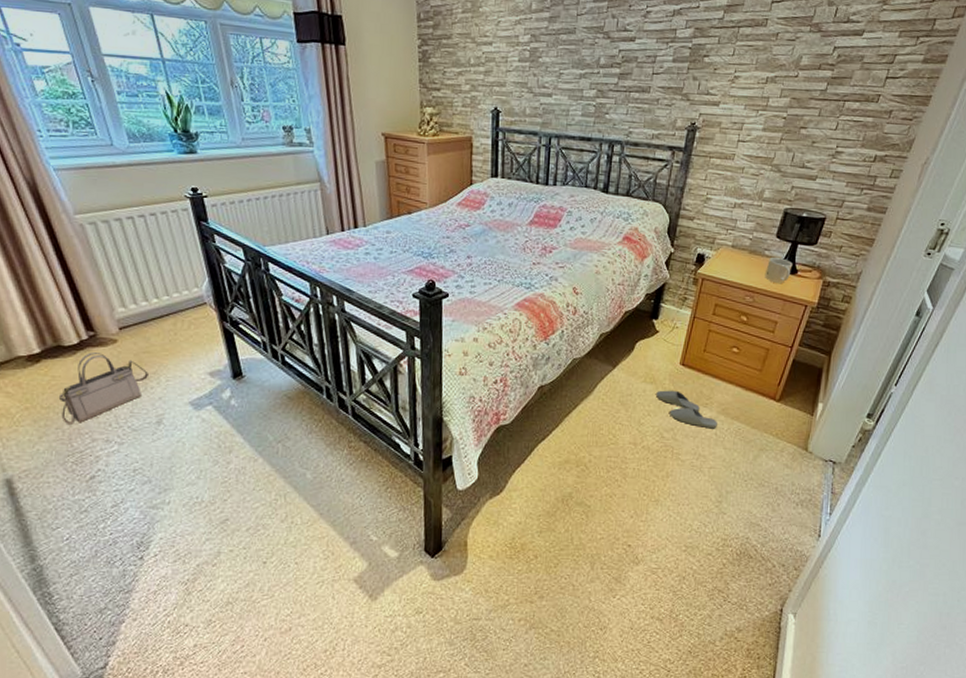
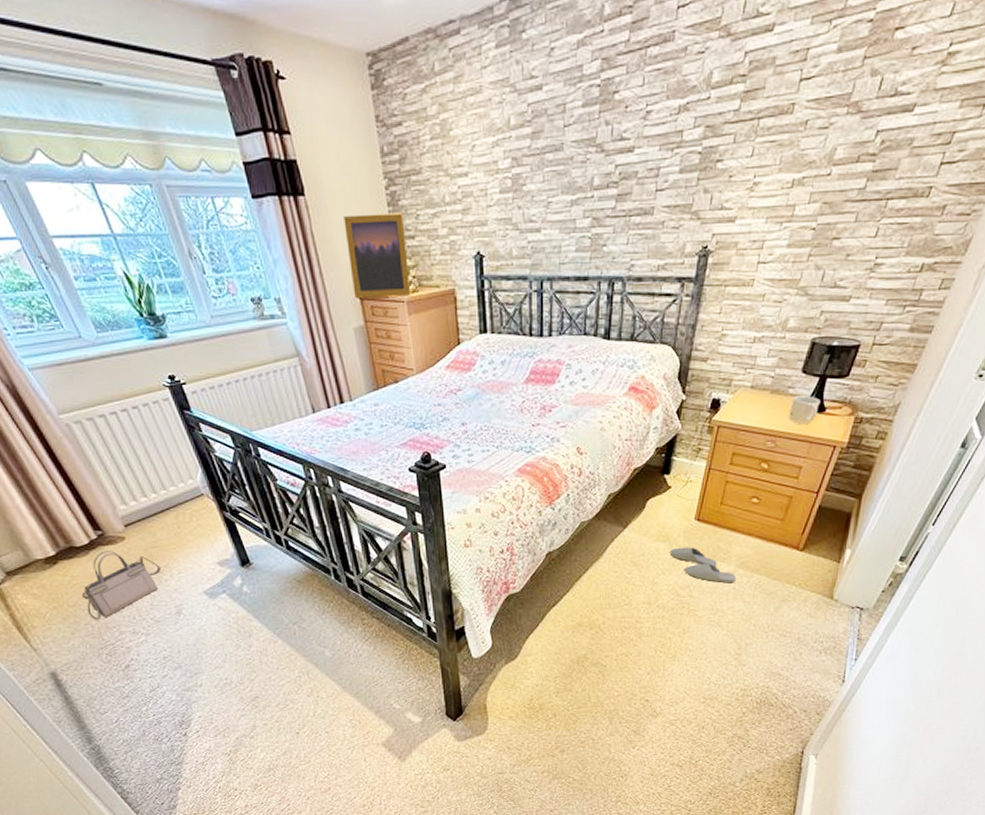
picture frame: none [377,65,432,139] -> present [343,213,411,298]

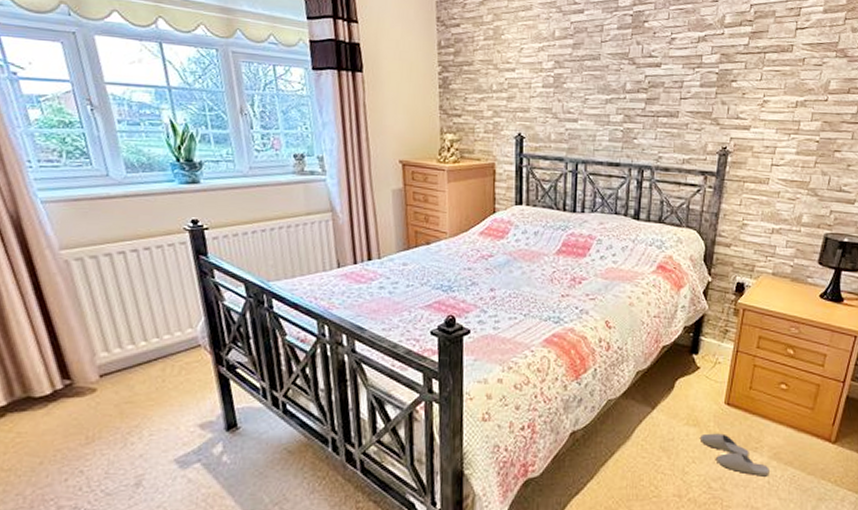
handbag: present [81,551,161,621] -> none [22,404,130,491]
picture frame: present [343,213,411,298] -> none [396,92,453,166]
mug: present [788,394,820,425] -> none [809,284,838,314]

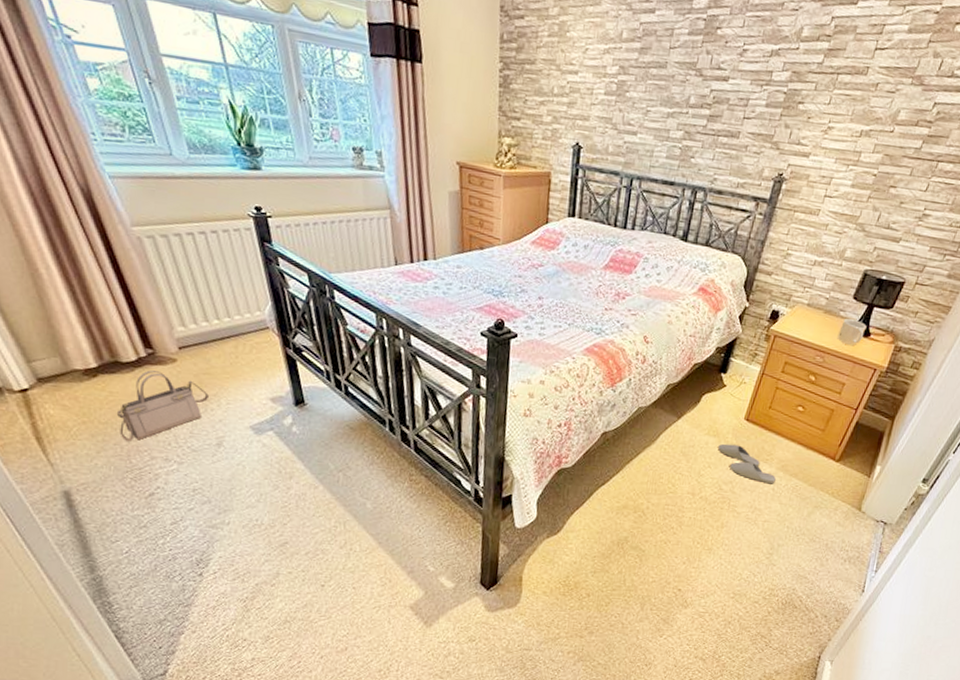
handbag: none [22,404,130,491] -> present [116,370,209,442]
mug: none [809,284,838,314] -> present [837,318,867,346]

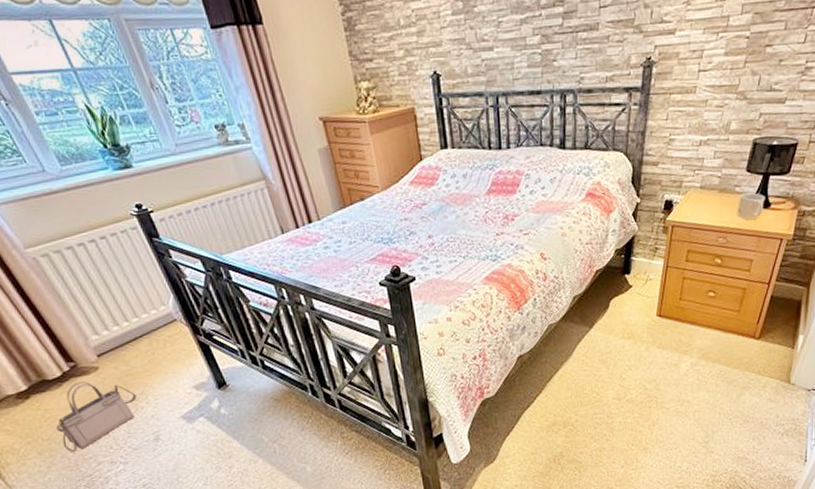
slippers: present [718,443,776,485] -> none [635,342,699,375]

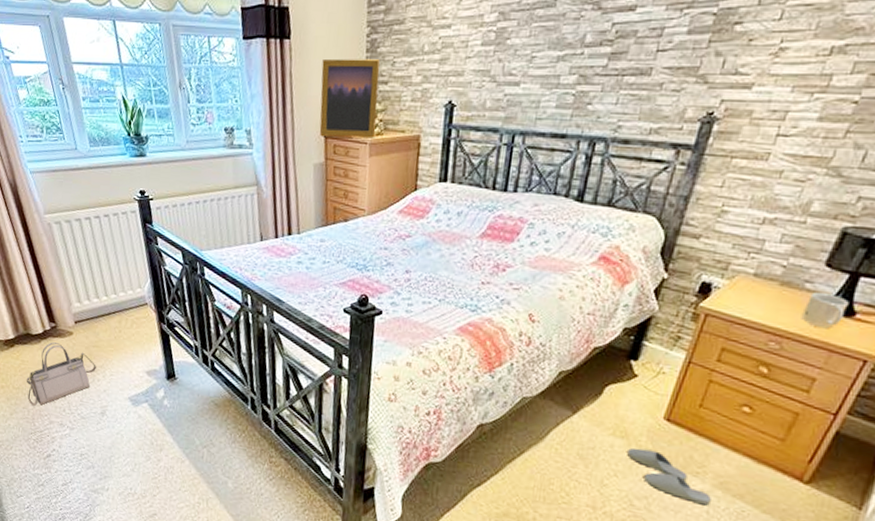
picture frame: none [302,37,372,120] -> present [319,58,380,138]
slippers: none [635,342,699,375] -> present [627,448,711,506]

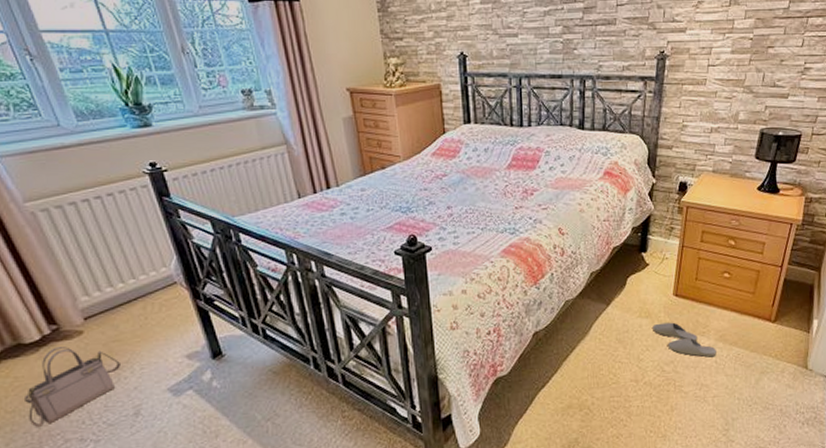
picture frame: present [319,58,380,138] -> none [336,18,399,91]
mug: present [801,291,849,329] -> none [747,178,774,205]

